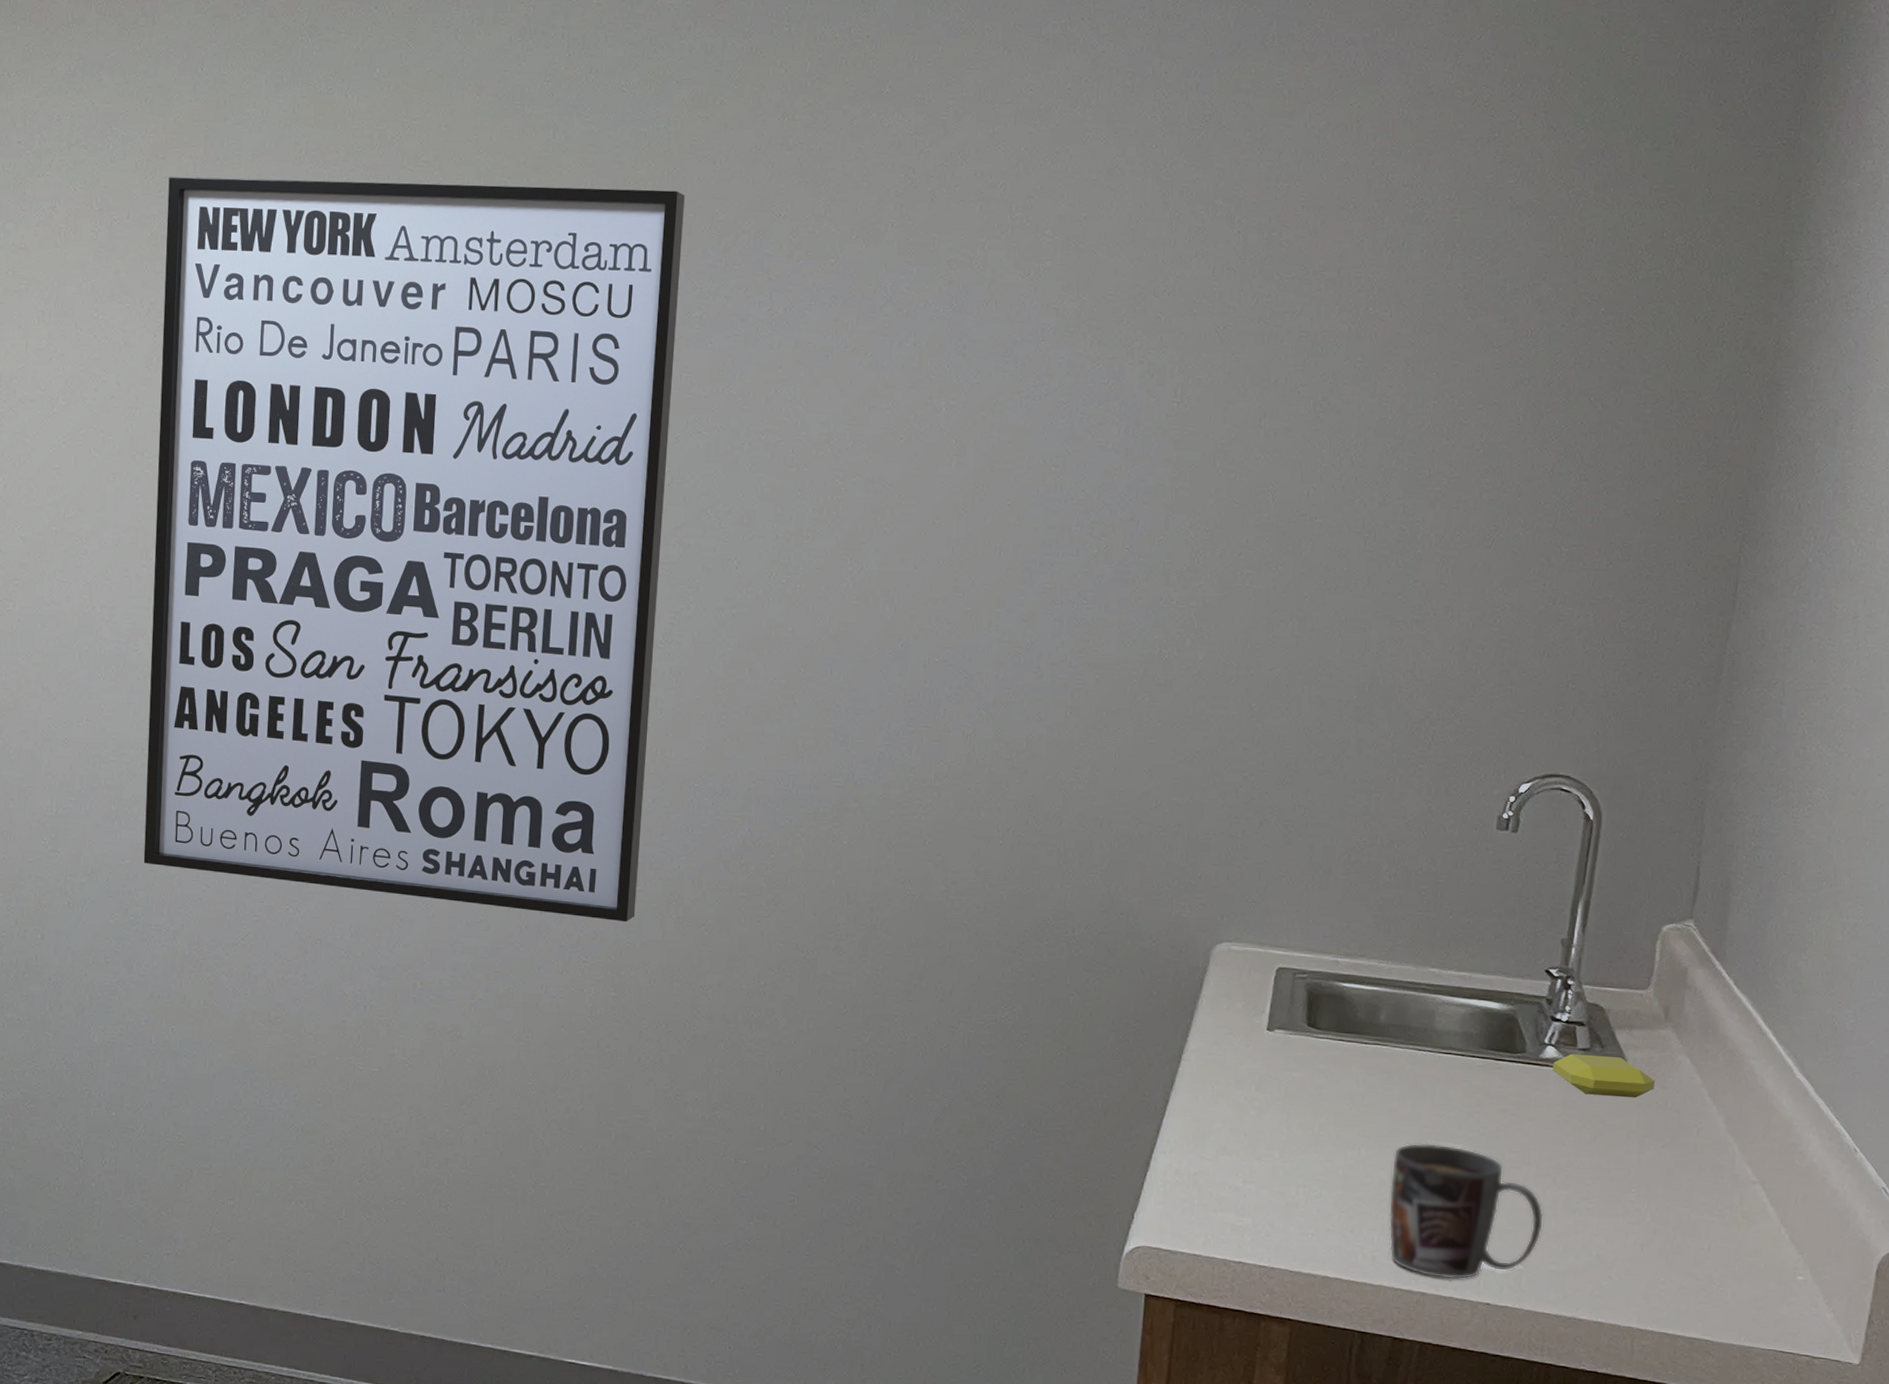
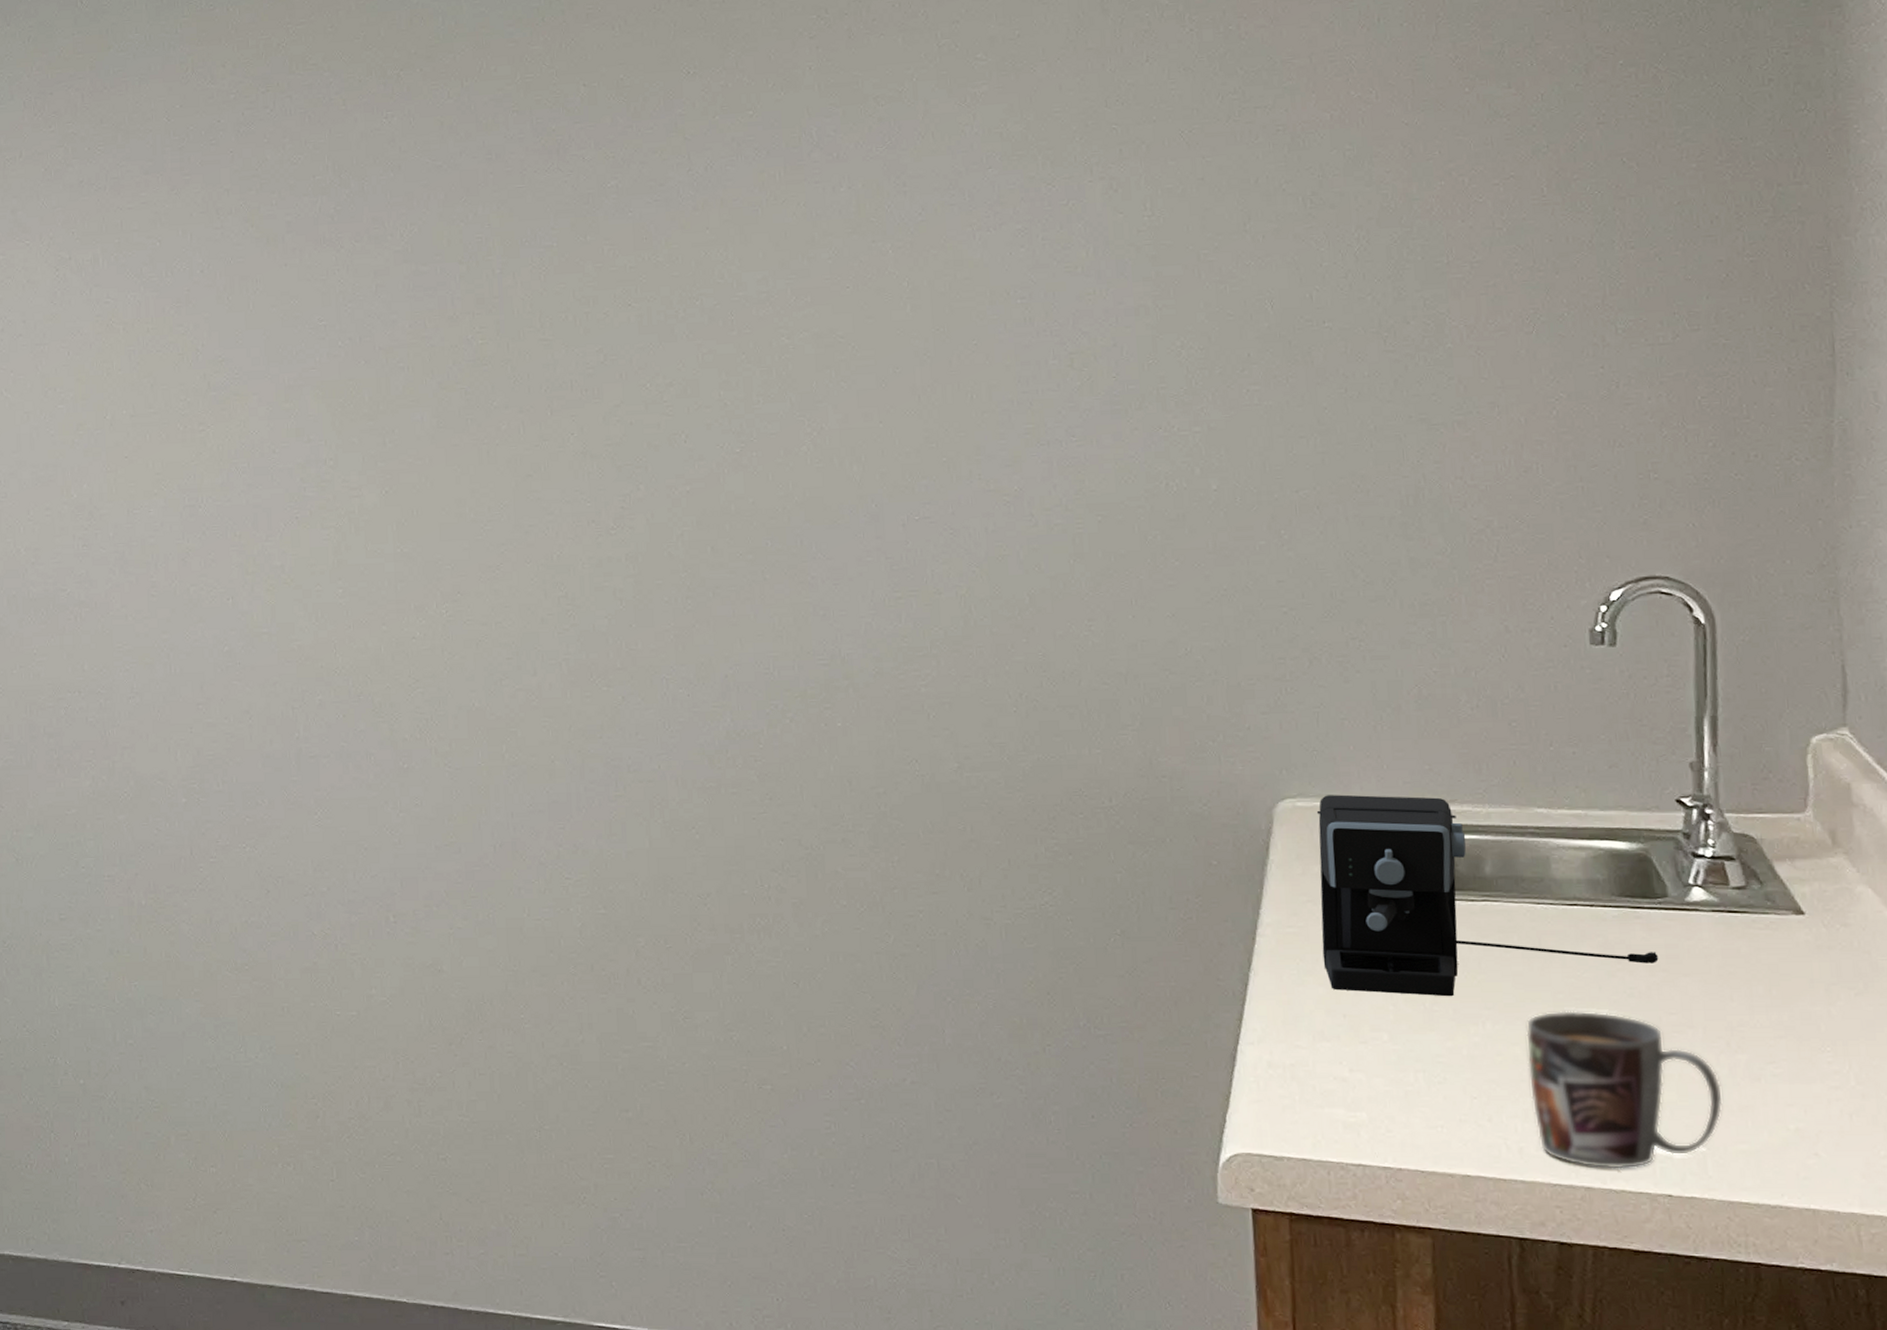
wall art: present [143,177,685,922] -> none [58,61,617,832]
coffee maker: none [1234,942,1510,1125] -> present [1316,794,1659,997]
soap bar: present [1552,1053,1655,1098] -> none [1703,893,1834,941]

